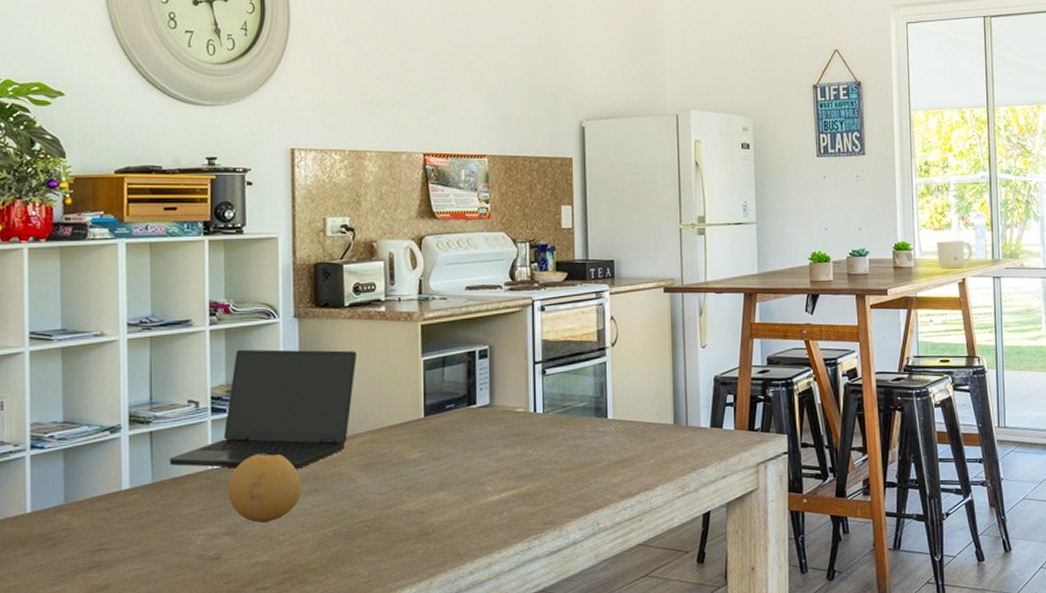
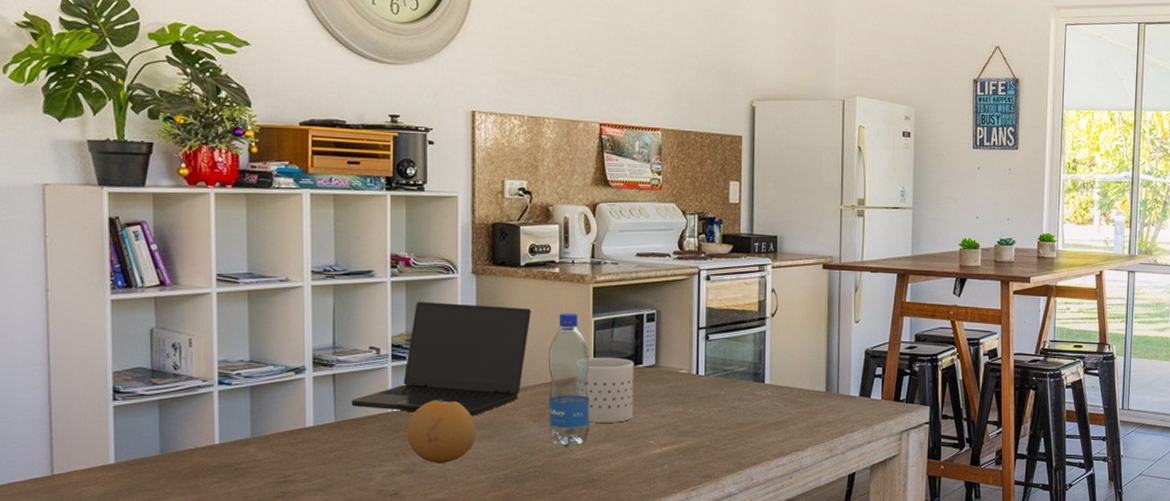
bottle: none [375,354,422,497] -> present [548,313,590,446]
mug: none [417,398,469,470] -> present [587,357,634,423]
mug: present [936,239,972,269] -> none [1078,234,1111,261]

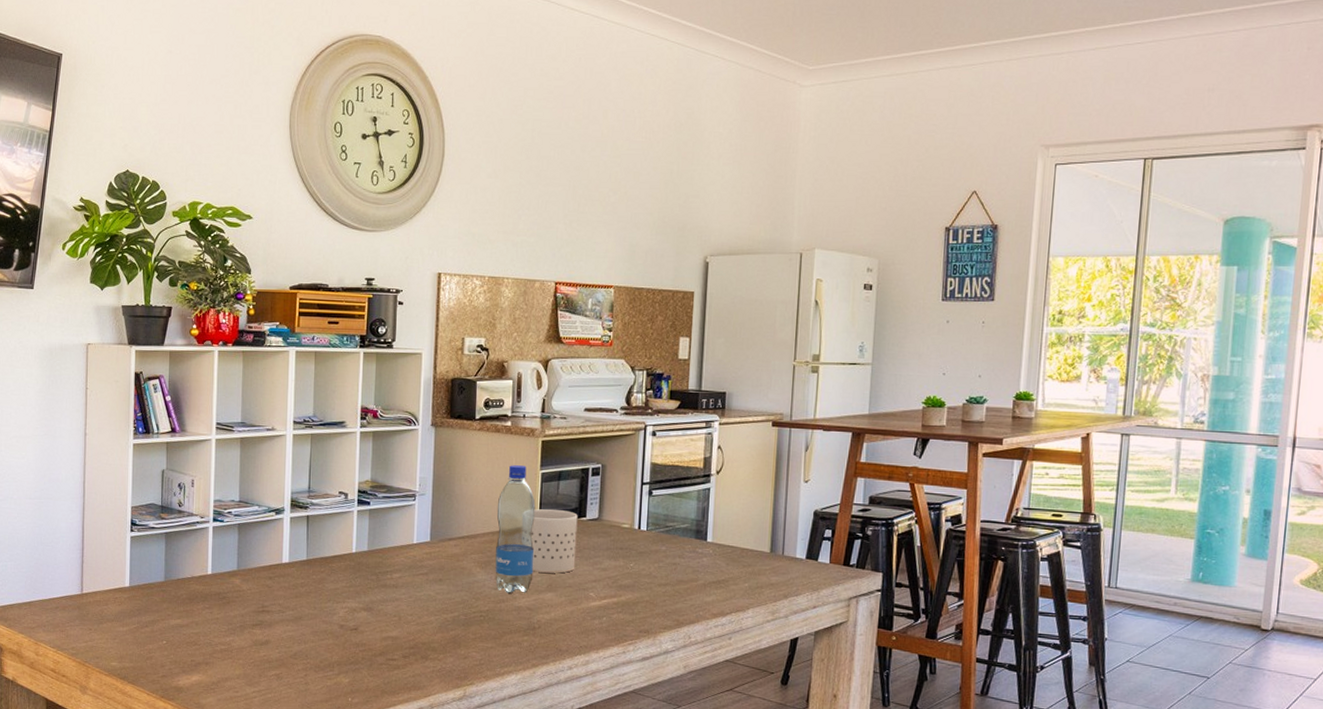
laptop: present [351,301,531,415] -> none [321,450,483,560]
fruit: present [406,399,477,463] -> none [367,542,429,603]

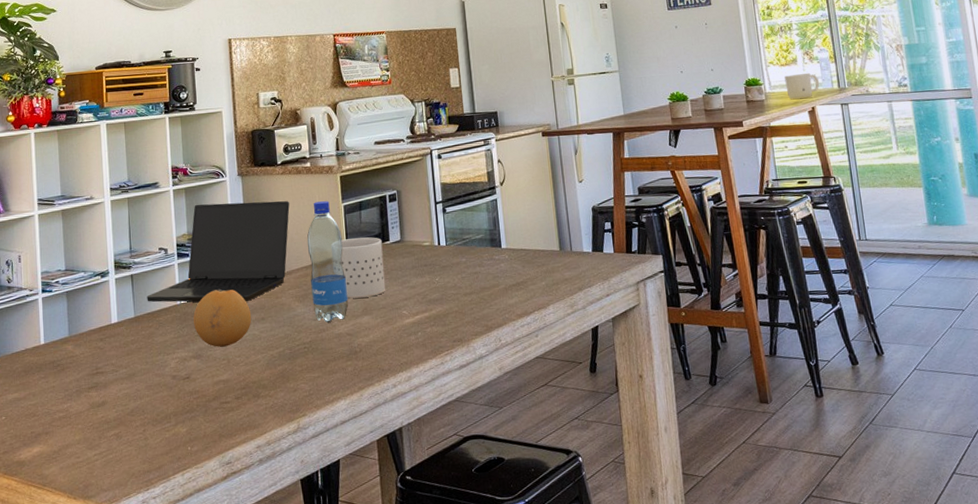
laptop: none [321,450,483,560] -> present [147,200,290,303]
fruit: none [367,542,429,603] -> present [193,288,252,347]
mug: none [1061,393,1101,423] -> present [784,72,819,100]

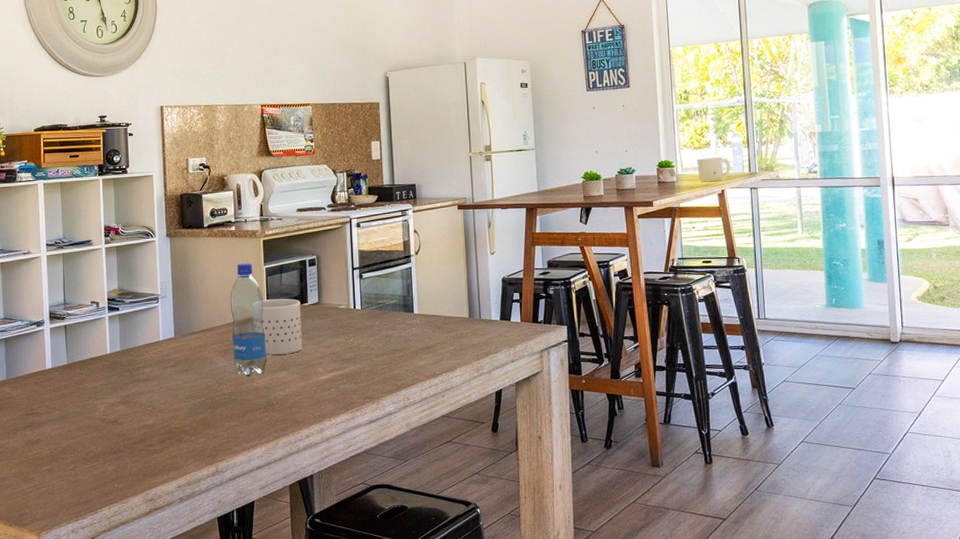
laptop: present [147,200,290,303] -> none [79,261,214,354]
fruit: present [193,288,252,347] -> none [121,341,176,395]

